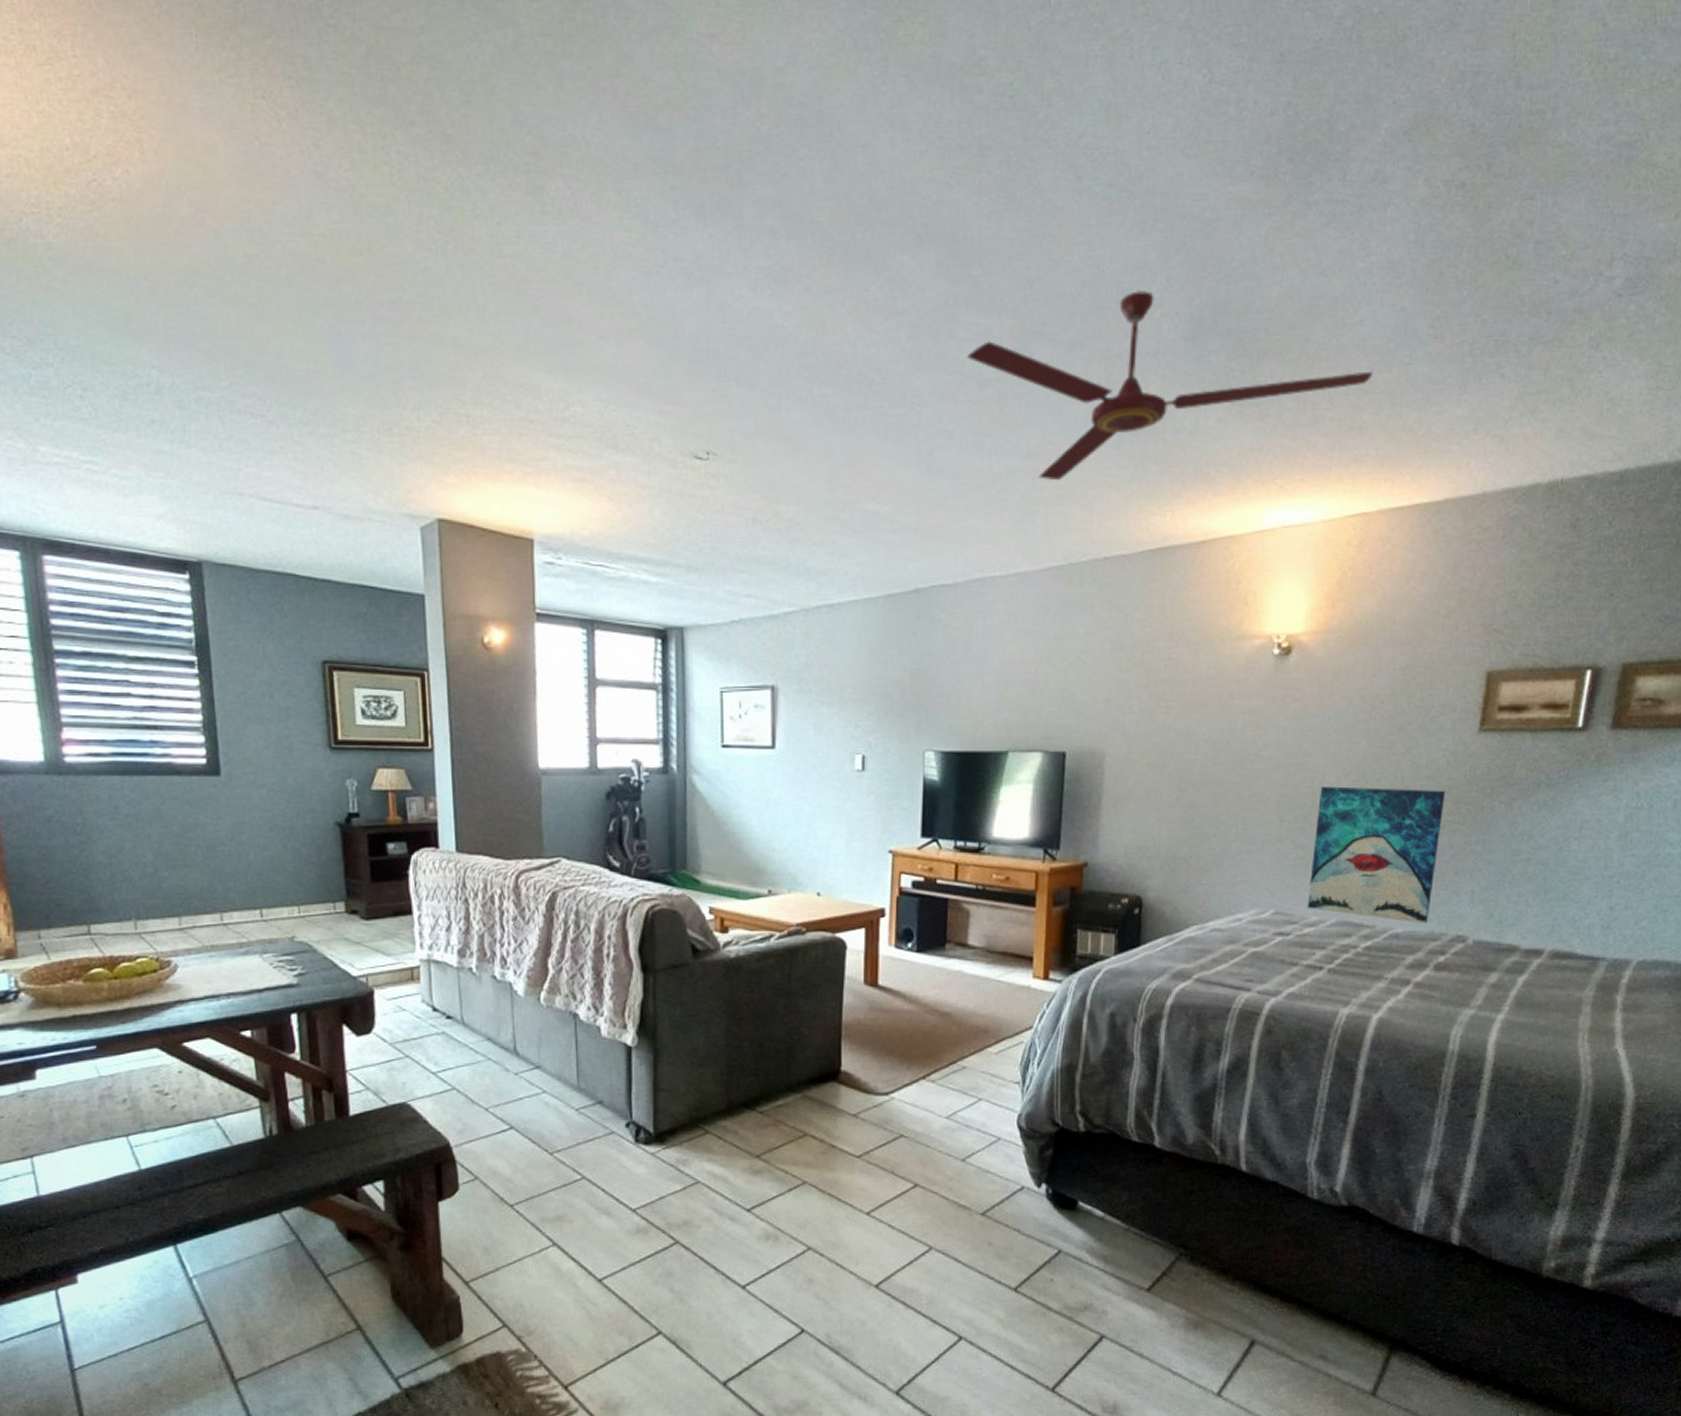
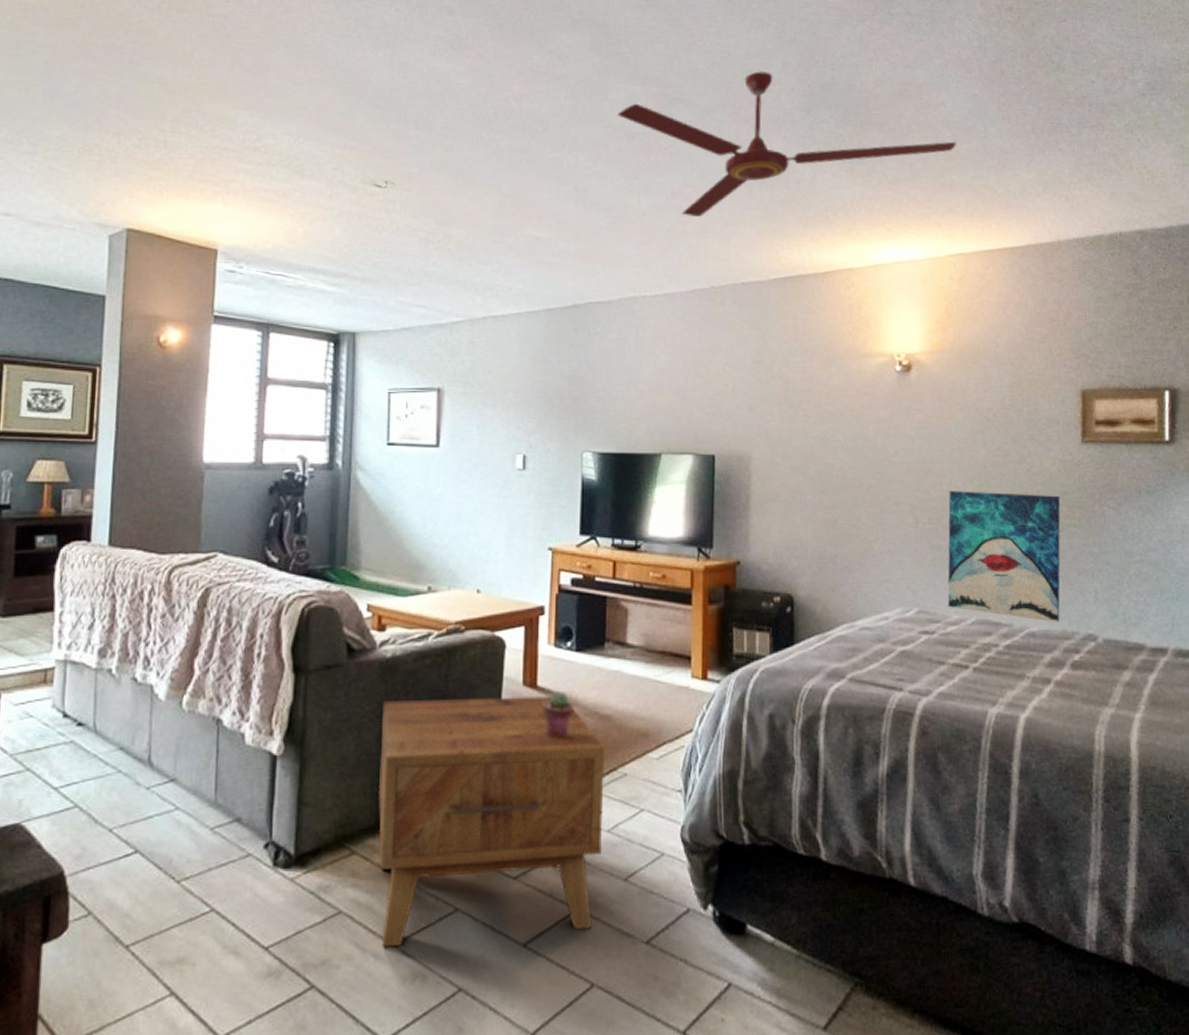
side table: none [727,995,945,1212] -> present [378,696,605,948]
potted succulent: none [883,990,914,1033] -> present [542,692,574,738]

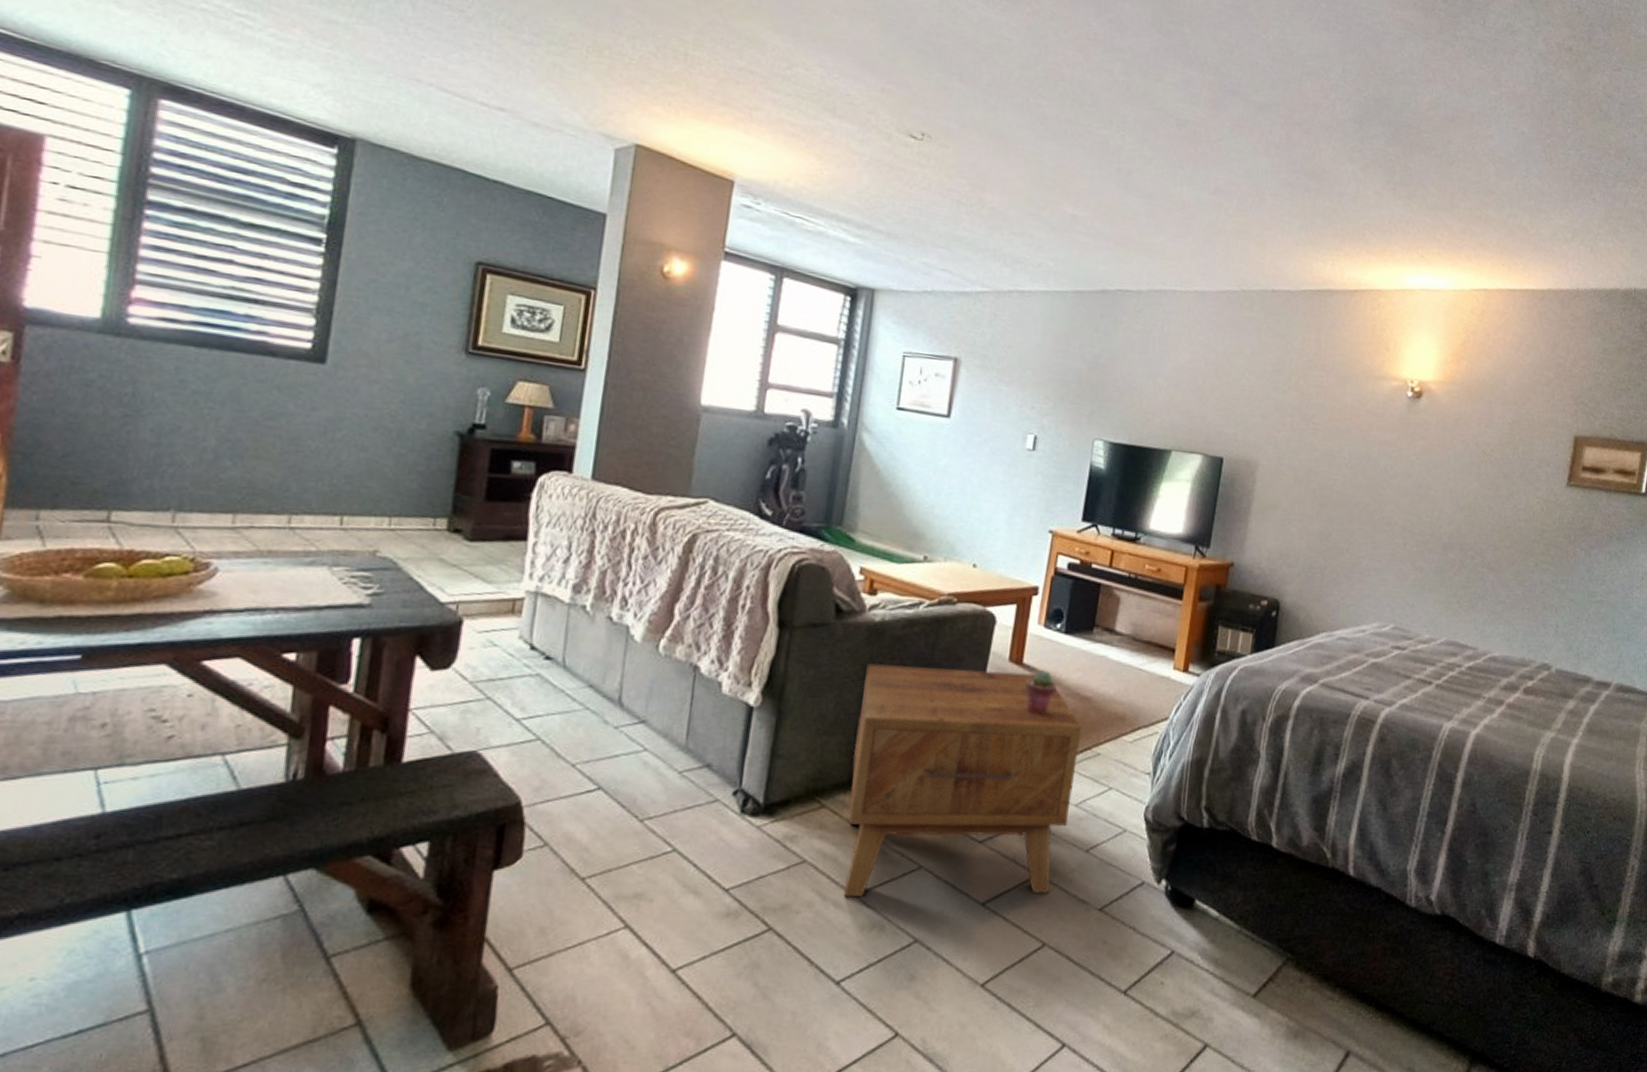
ceiling fan: present [616,71,956,218] -> none [1169,74,1498,218]
wall art: present [947,491,1061,622] -> none [1421,517,1539,650]

